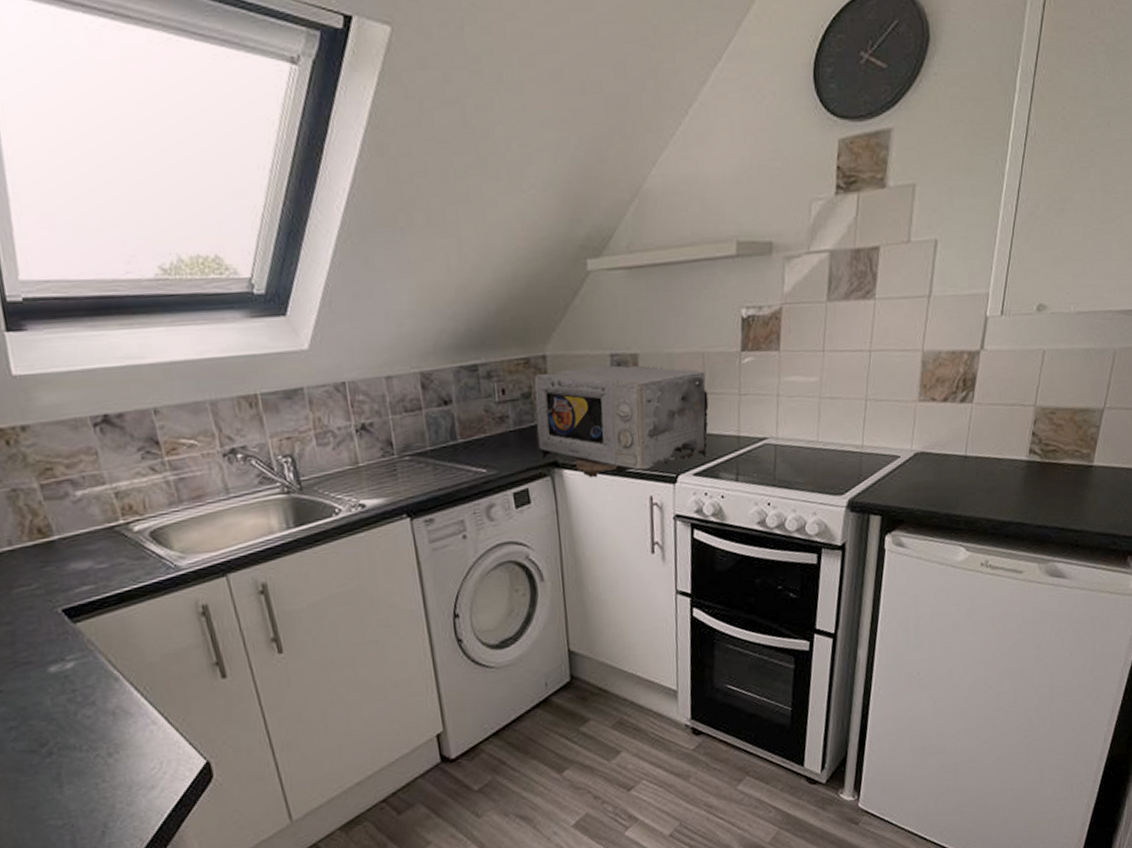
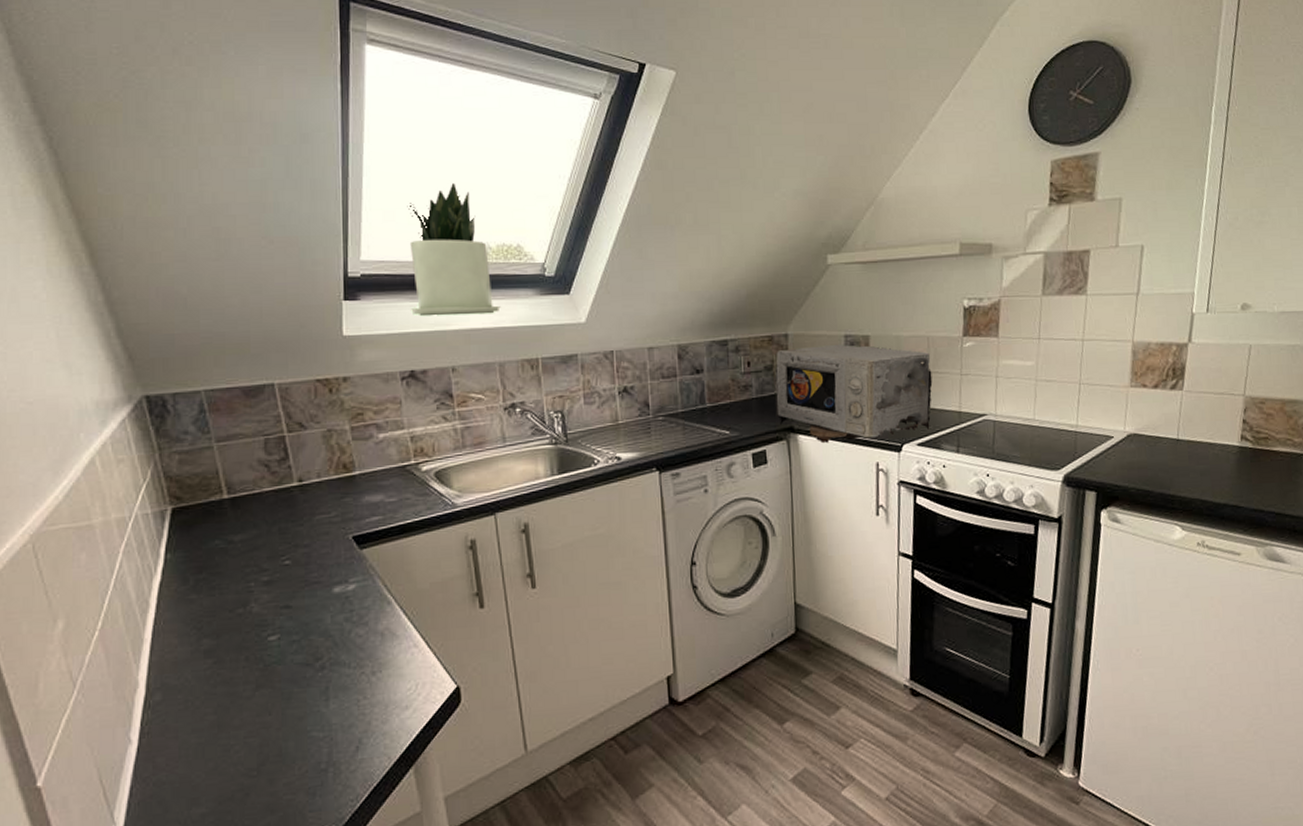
planter: none [68,178,204,349] -> present [407,183,501,317]

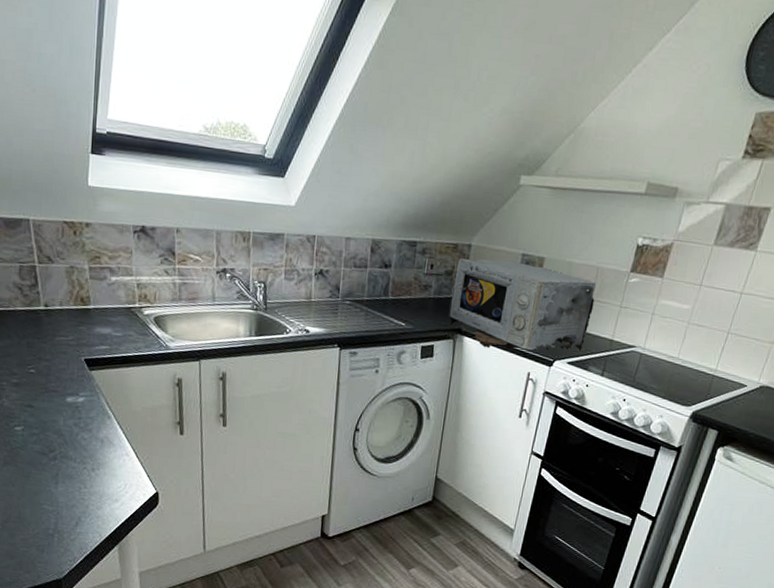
planter: present [407,183,501,317] -> none [146,56,223,186]

